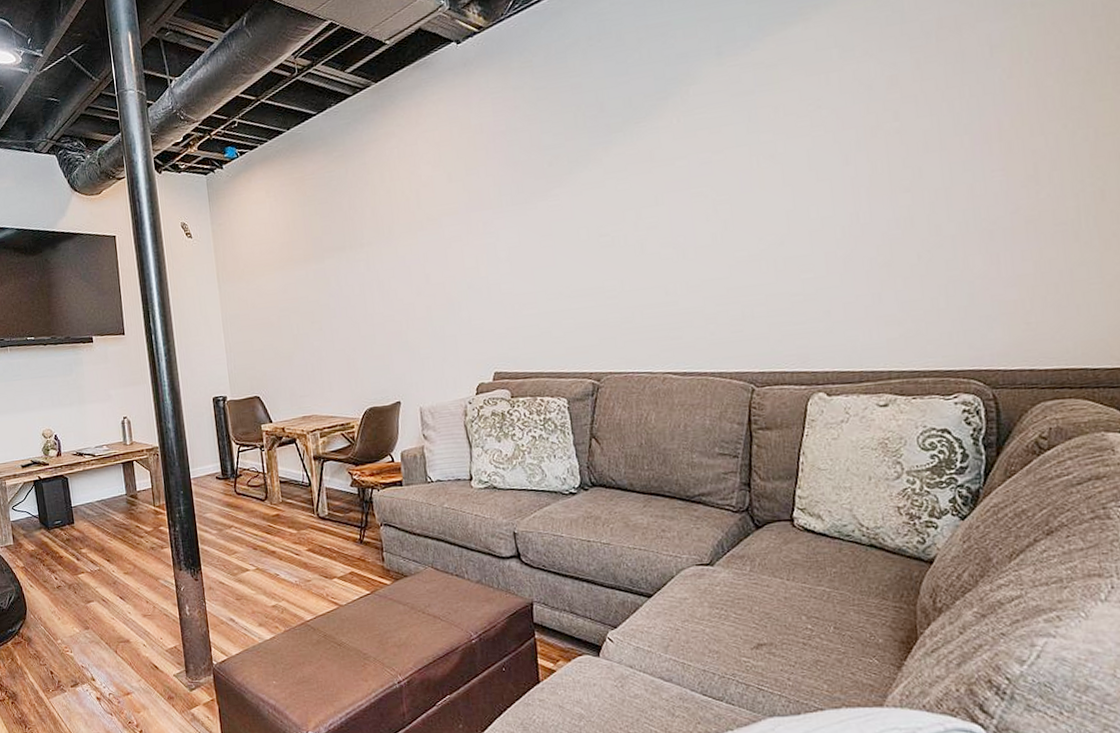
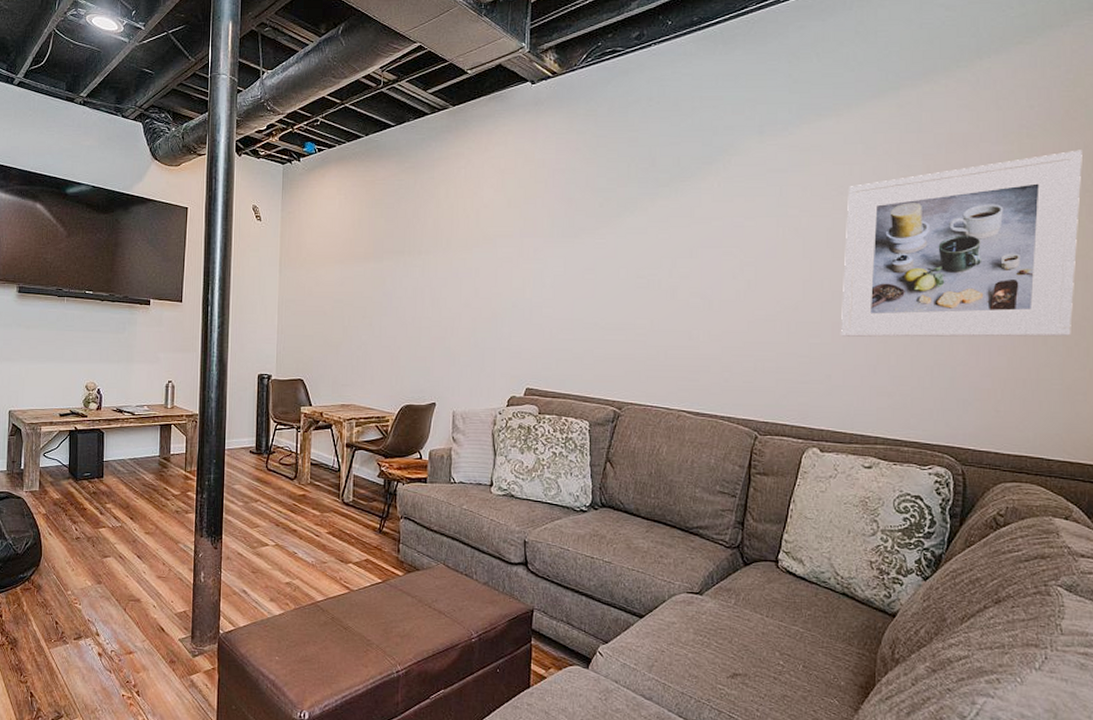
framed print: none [827,11,1108,266] -> present [840,149,1082,337]

